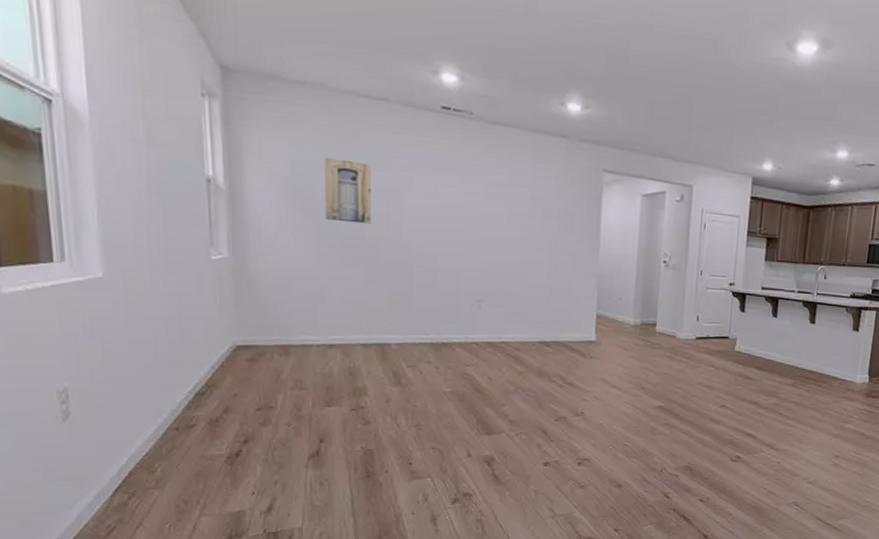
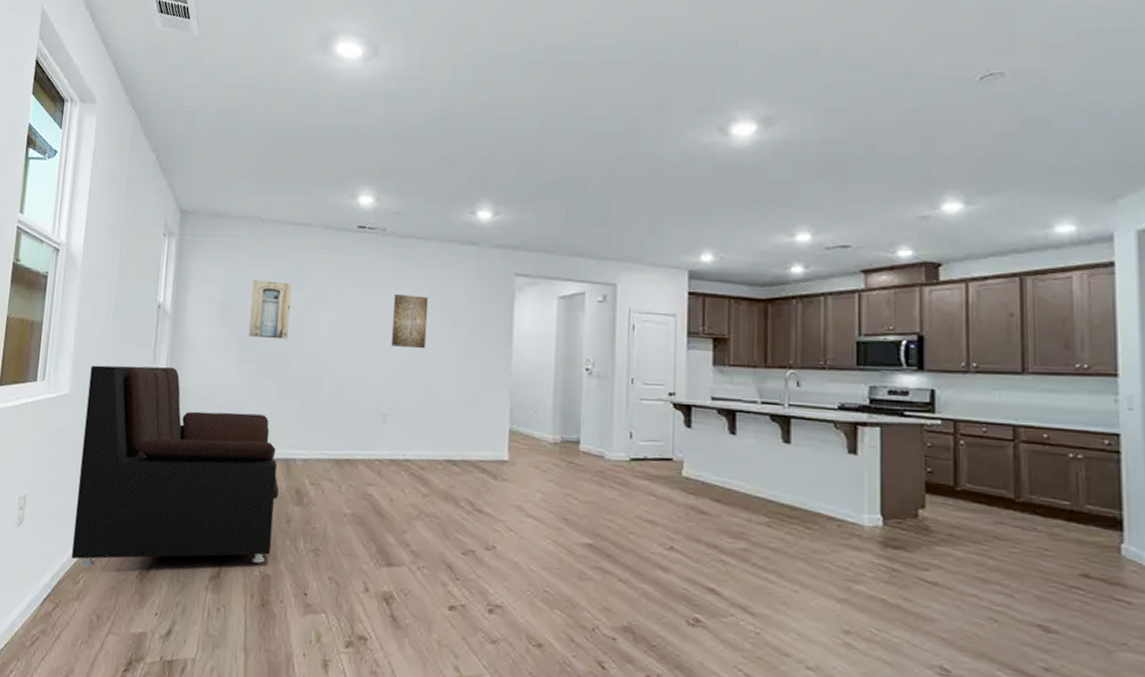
sofa: none [127,245,375,456] -> present [72,365,279,567]
wall art: none [484,182,520,239] -> present [392,293,429,349]

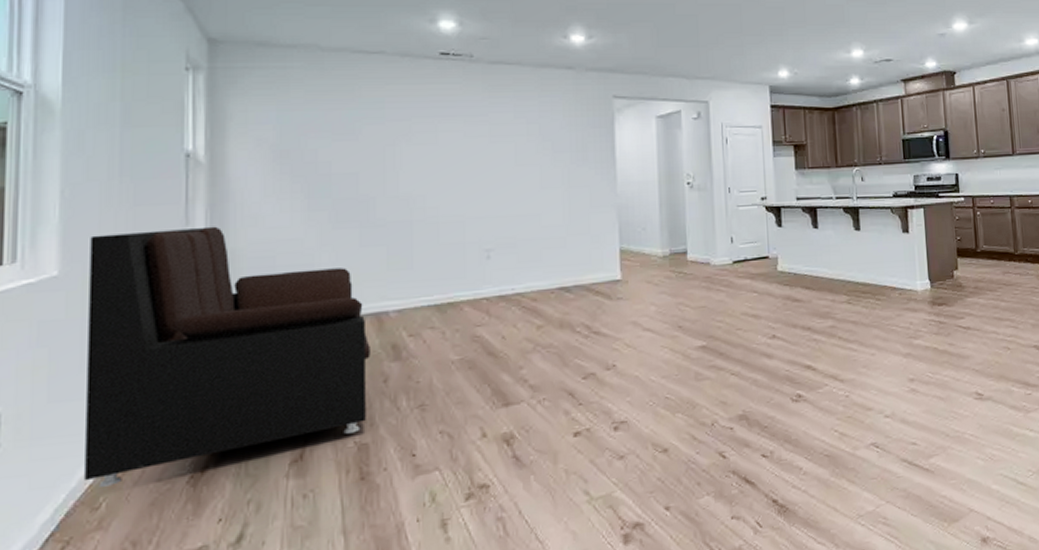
wall art: present [248,280,291,340] -> none [314,117,366,182]
wall art: present [392,293,429,349] -> none [489,122,528,179]

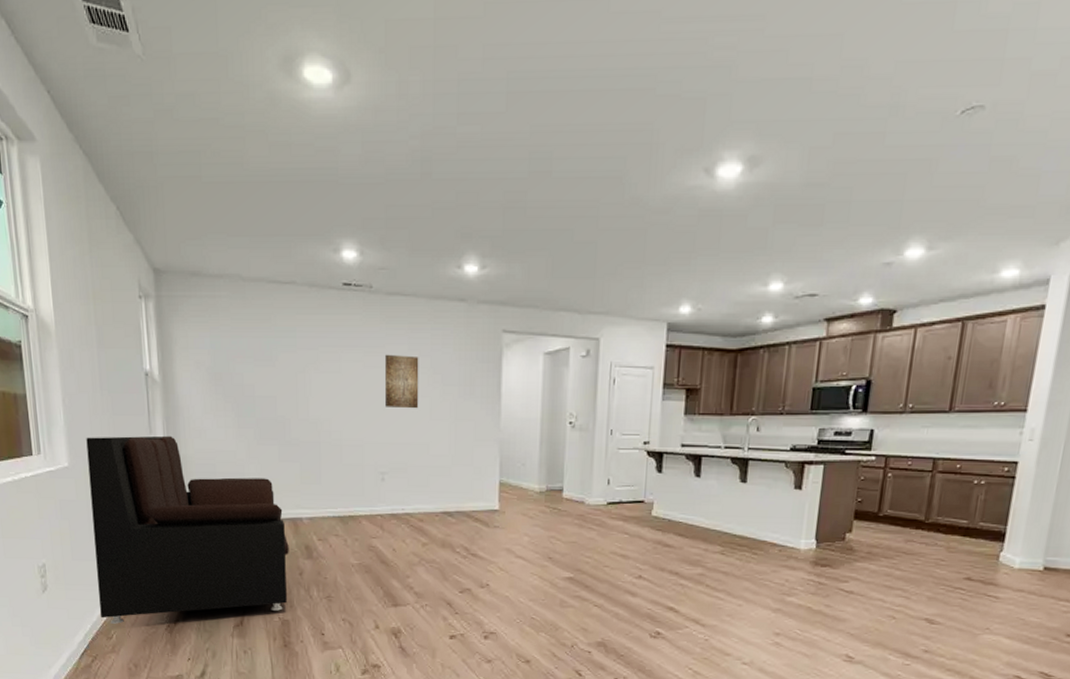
wall art: none [489,122,528,179] -> present [385,354,419,409]

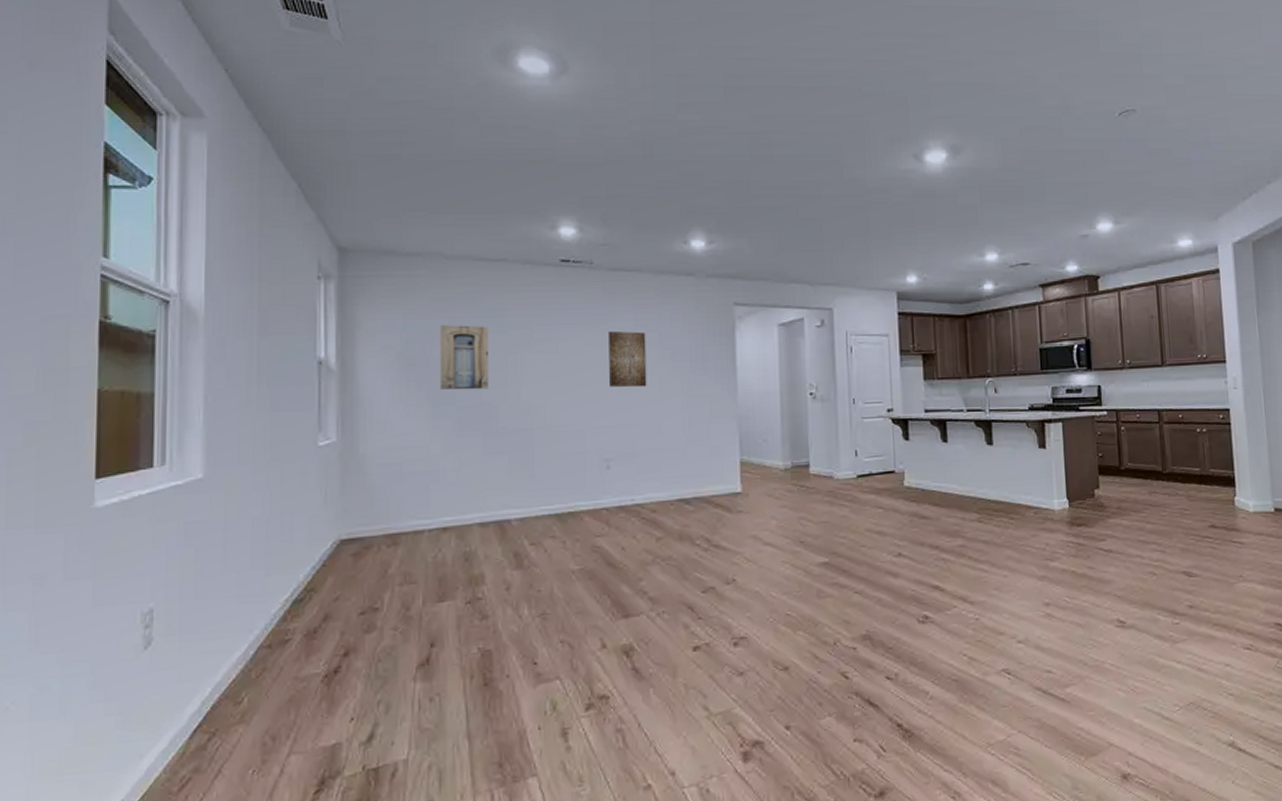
sofa: present [86,435,289,624] -> none [228,432,493,682]
wall art: none [241,344,282,404] -> present [439,325,488,390]

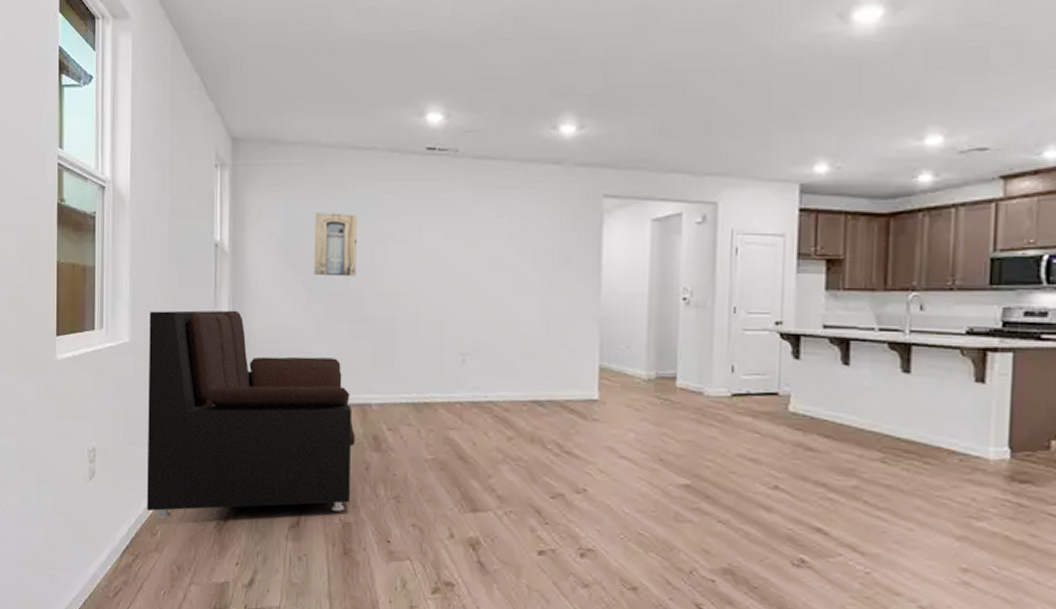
sofa: none [228,432,493,682] -> present [147,310,355,519]
wall art: present [609,330,647,388] -> none [469,222,508,282]

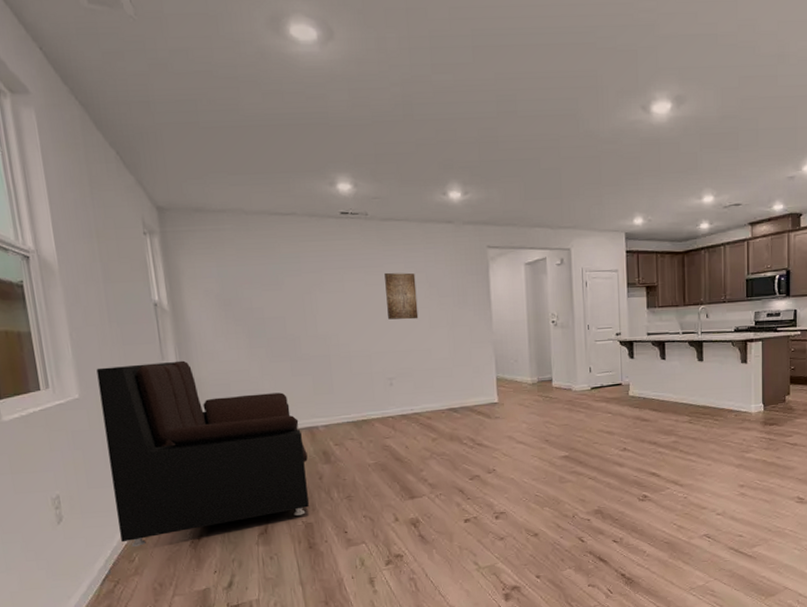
wall art: present [313,213,357,277] -> none [247,270,291,325]
wall art: none [469,222,508,282] -> present [384,272,419,320]

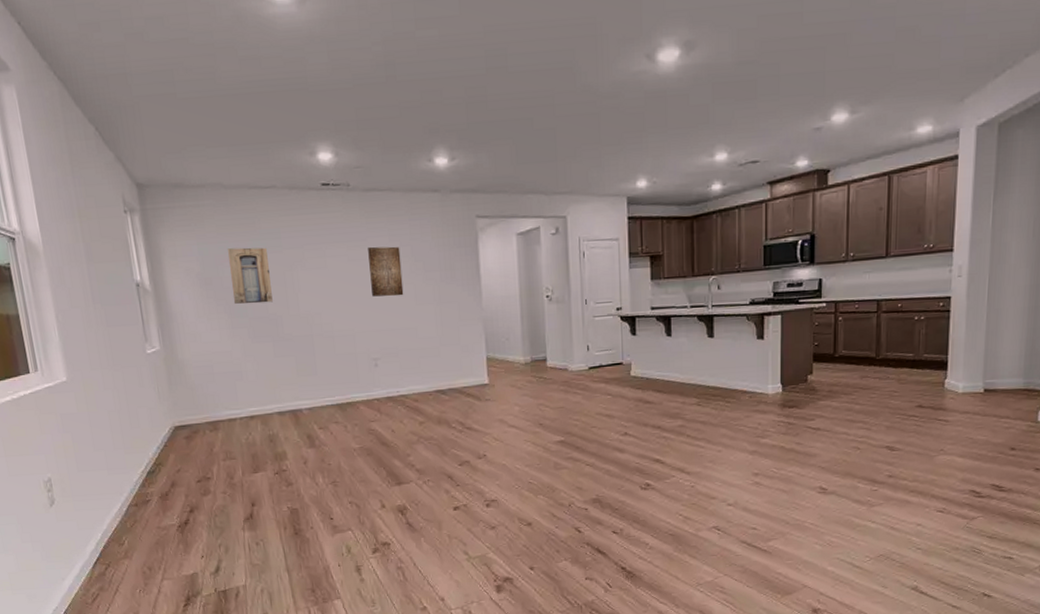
sofa: present [96,360,309,547] -> none [82,342,294,530]
wall art: none [247,270,291,325] -> present [228,247,273,304]

